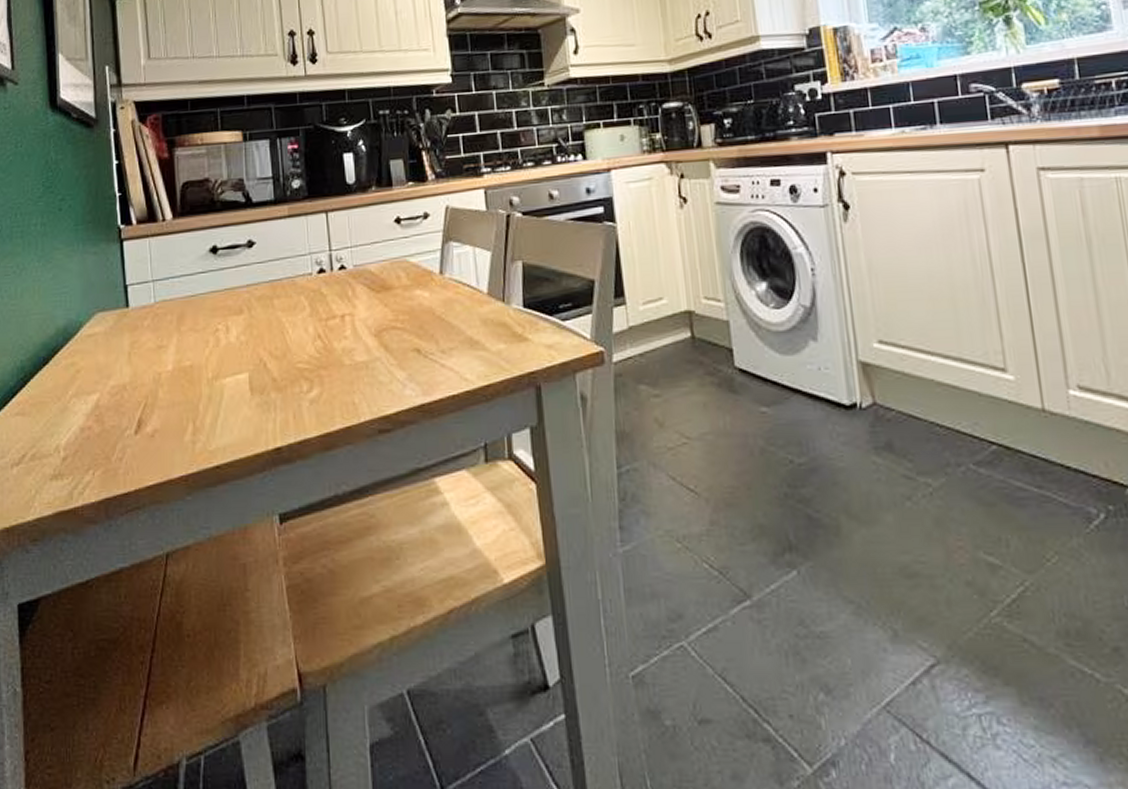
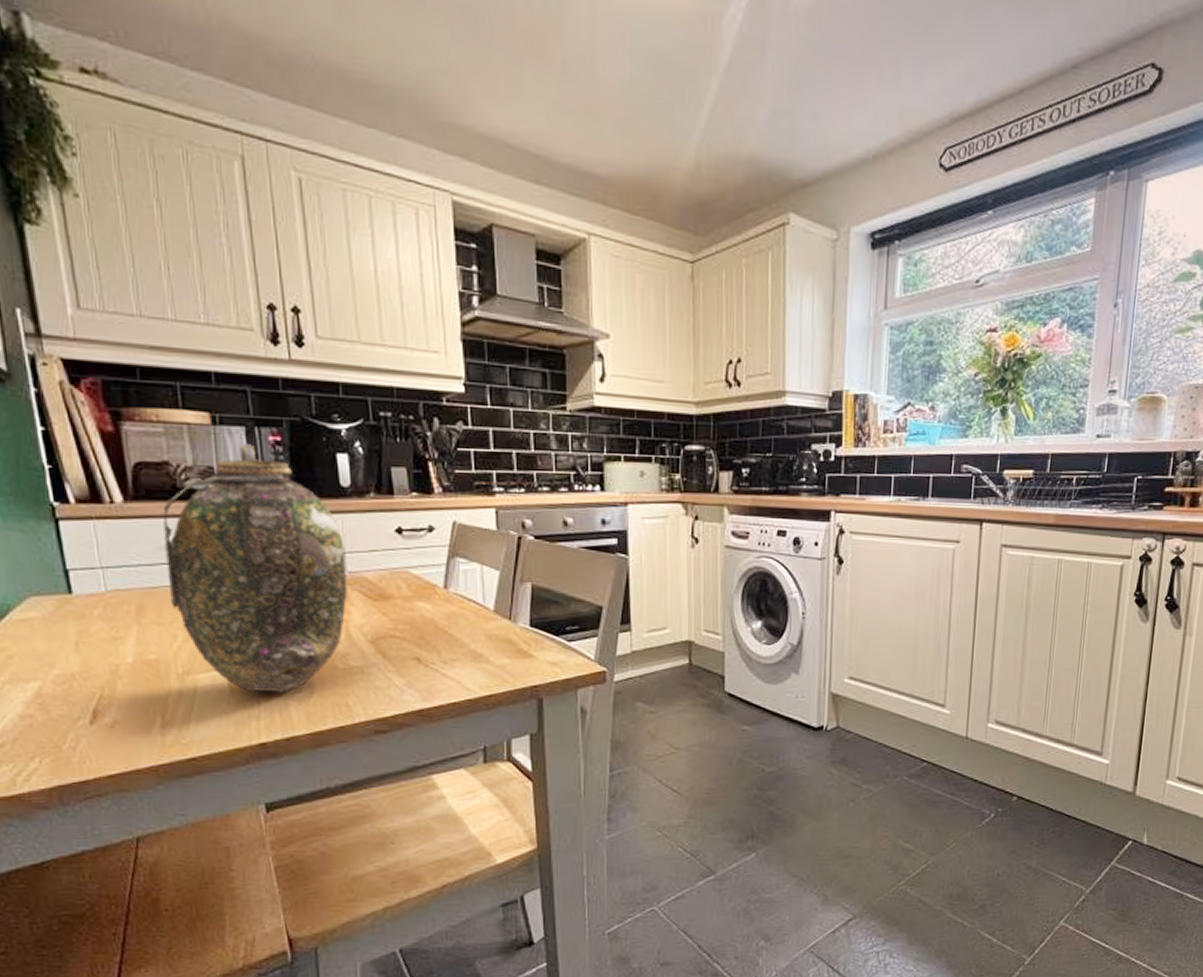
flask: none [202,153,353,395] -> present [163,442,348,693]

